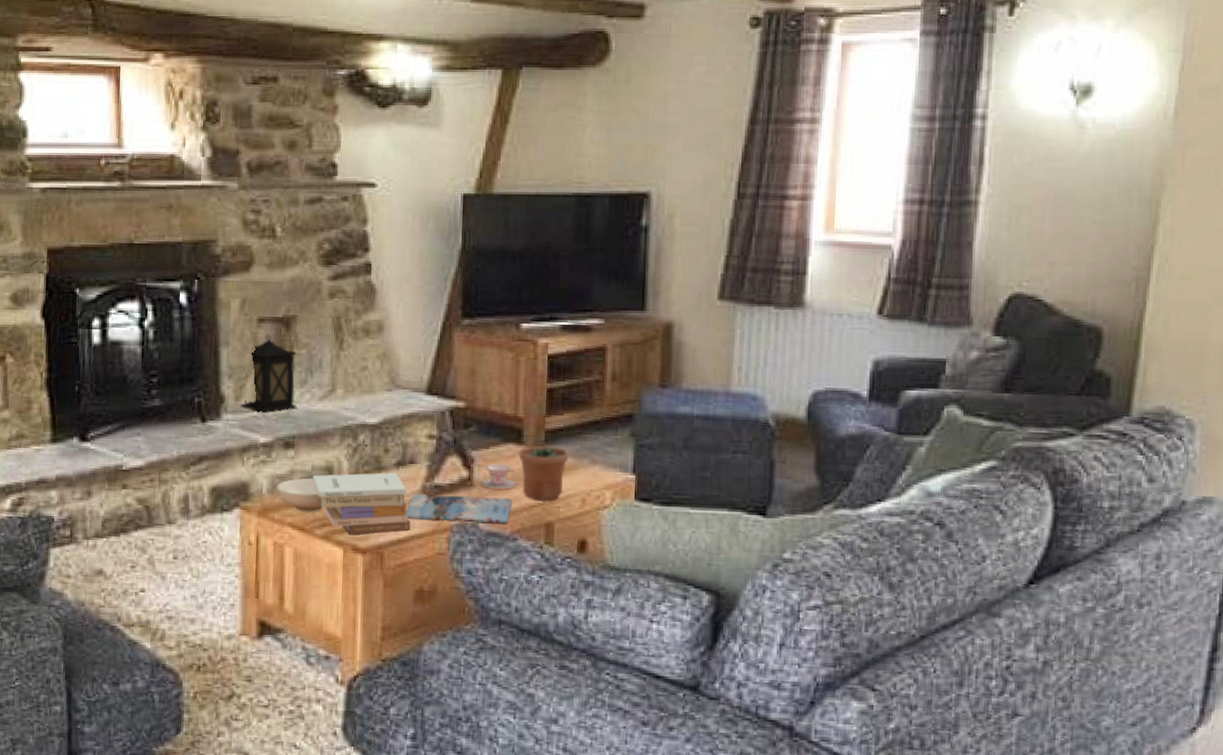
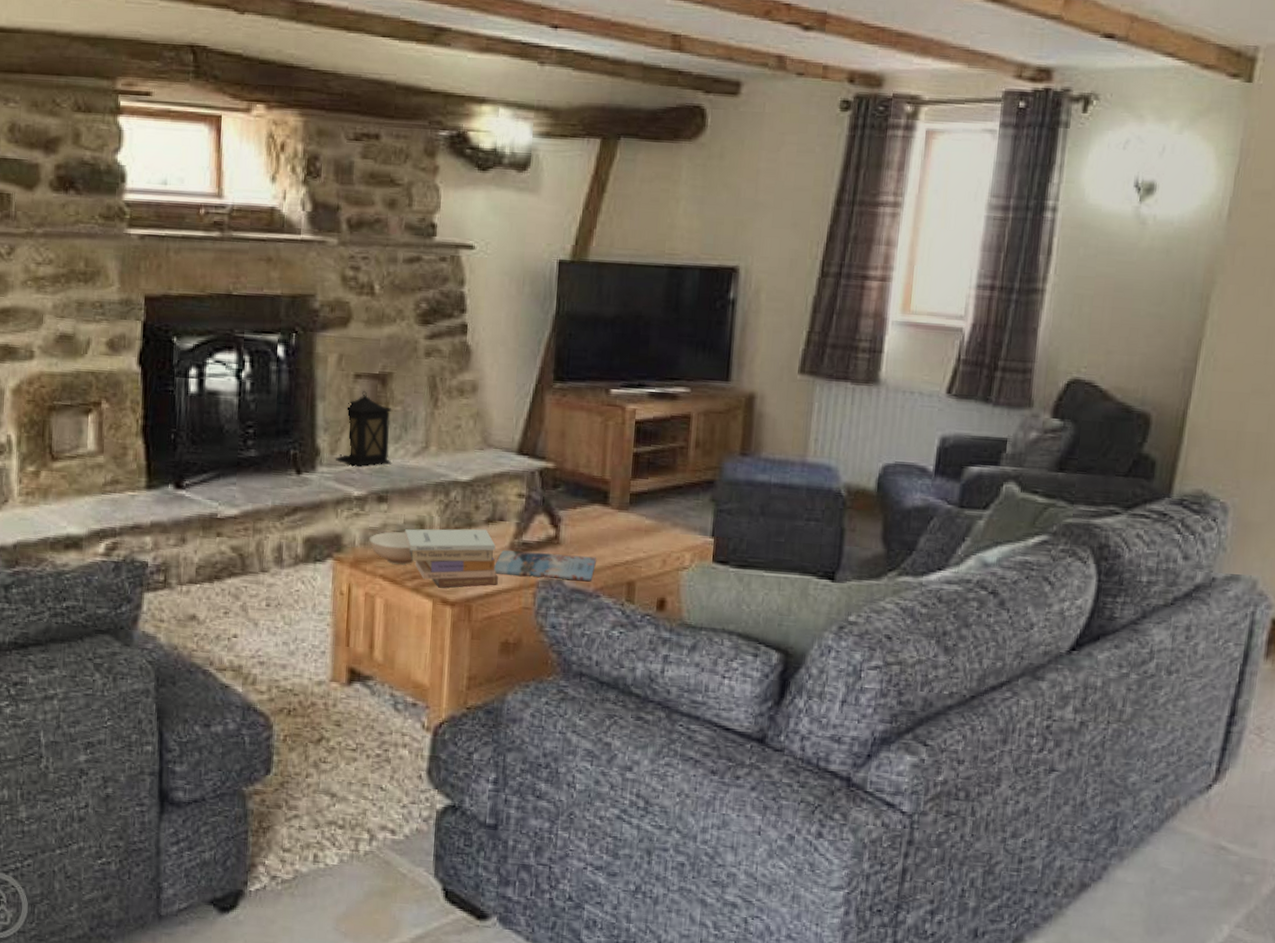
teacup: present [480,464,517,490] -> none [566,523,602,549]
planter: present [518,445,570,501] -> none [604,506,653,560]

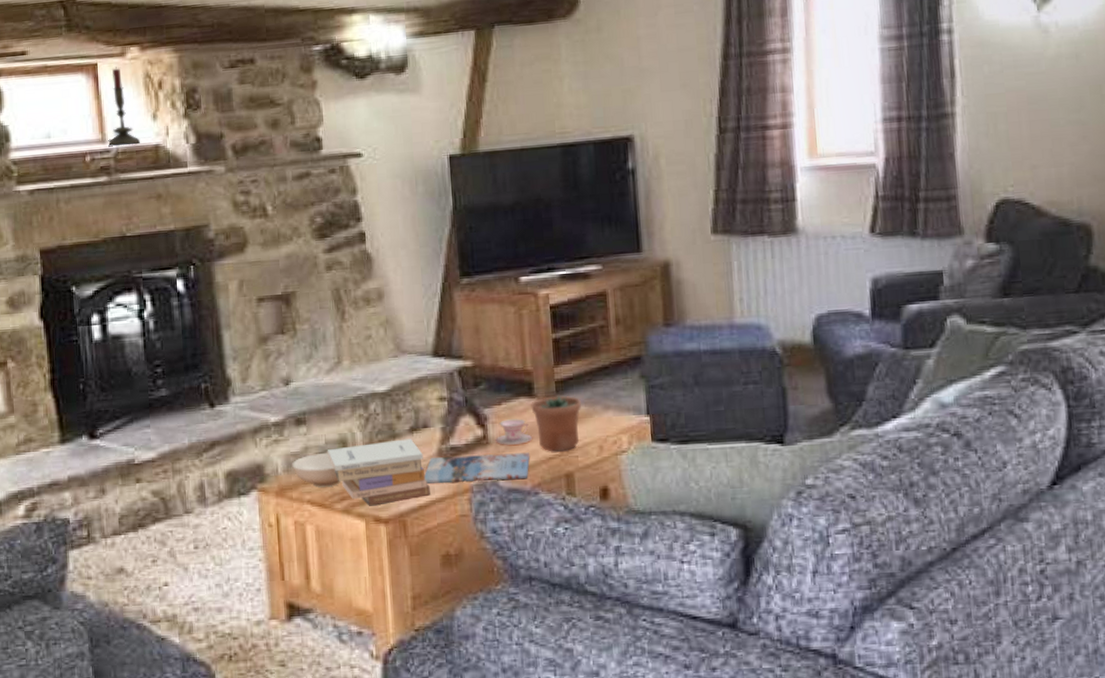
candle: none [224,121,256,204] -> present [108,66,140,146]
lantern: present [336,390,392,469] -> none [248,313,306,393]
teacup: none [566,523,602,549] -> present [495,419,533,445]
planter: none [604,506,653,560] -> present [531,395,582,452]

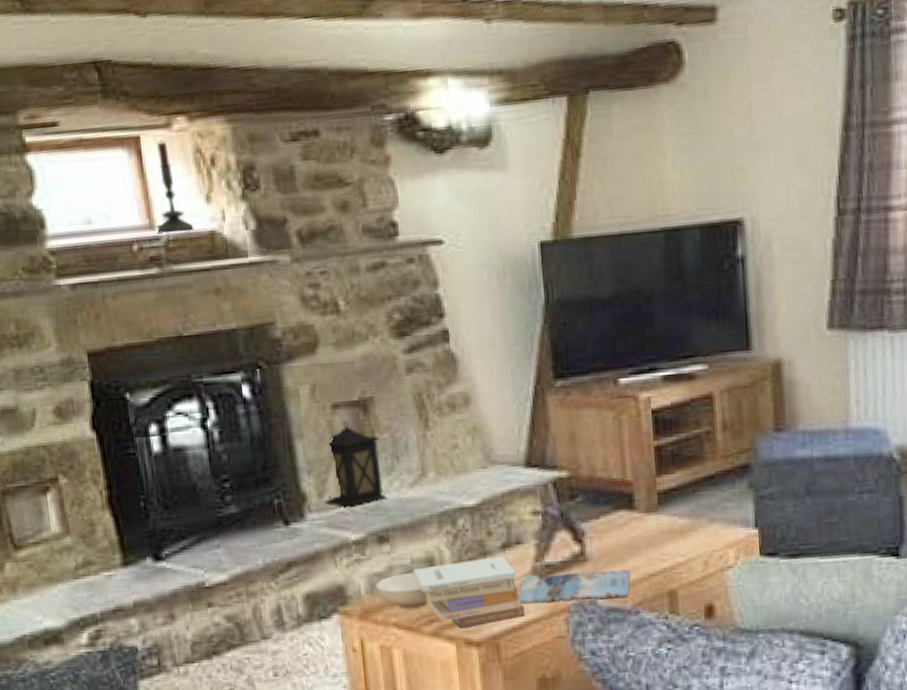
lantern: none [248,313,306,393] -> present [325,421,388,509]
teacup: present [495,419,533,445] -> none [594,533,634,562]
planter: present [531,395,582,452] -> none [631,508,686,568]

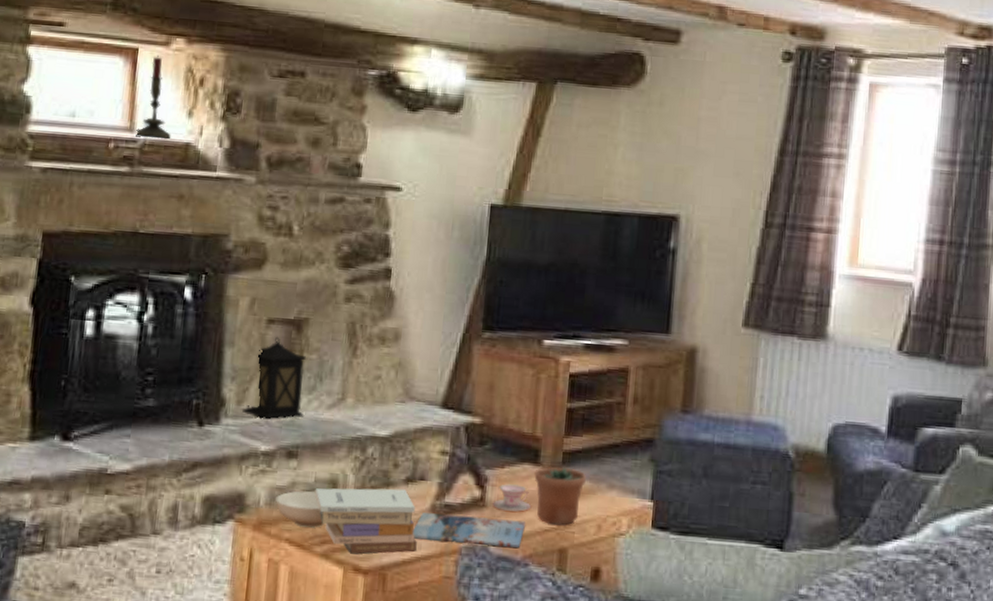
teacup: none [594,533,634,562] -> present [492,484,532,512]
planter: none [631,508,686,568] -> present [534,466,587,525]

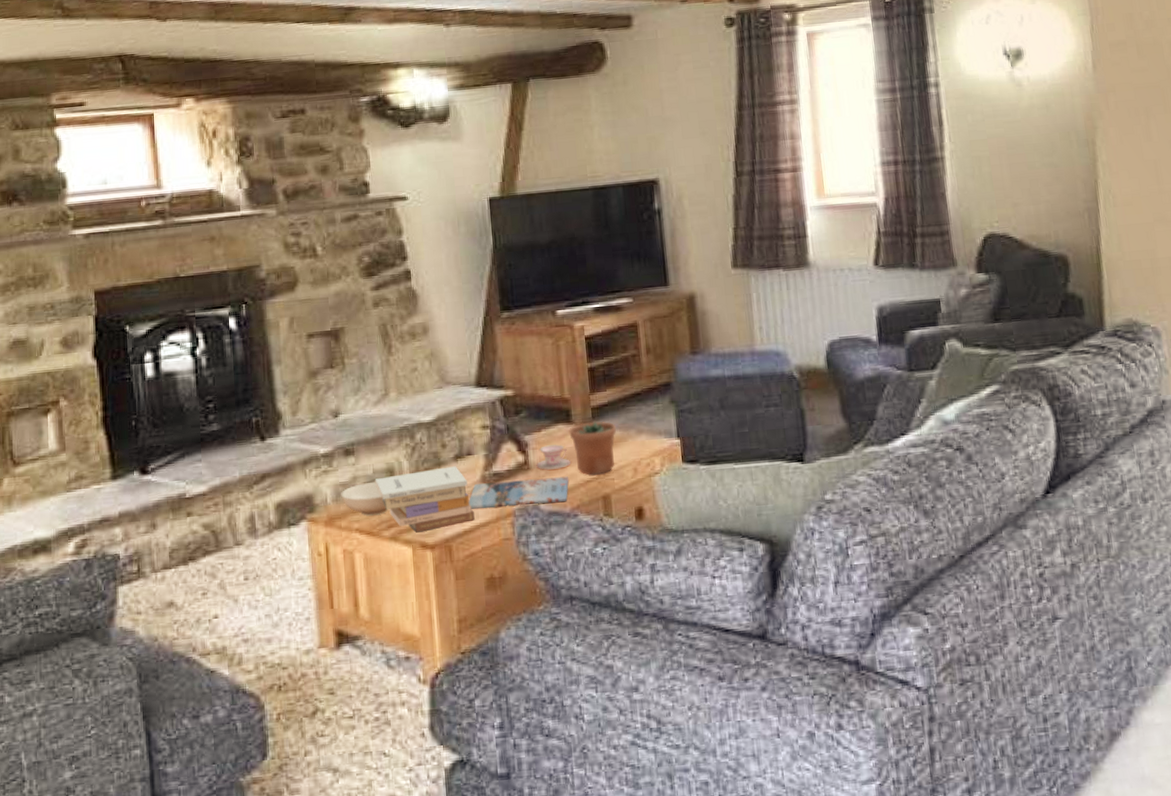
candle: present [136,55,170,139] -> none [163,116,194,192]
lantern: present [242,336,307,421] -> none [298,348,355,425]

